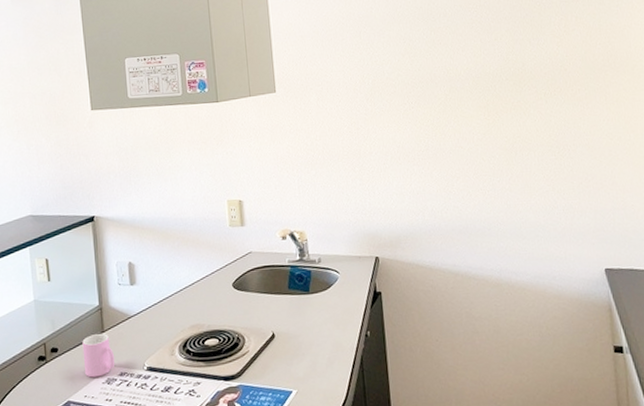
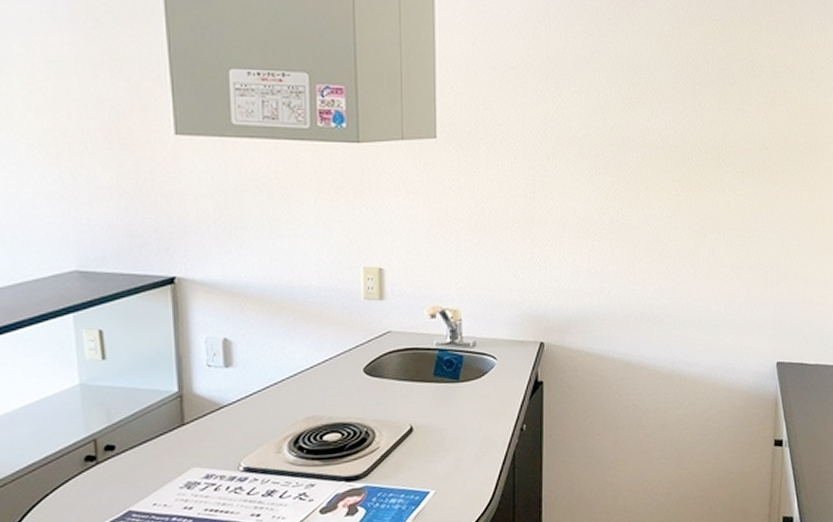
cup: present [82,333,115,378] -> none [152,426,199,481]

